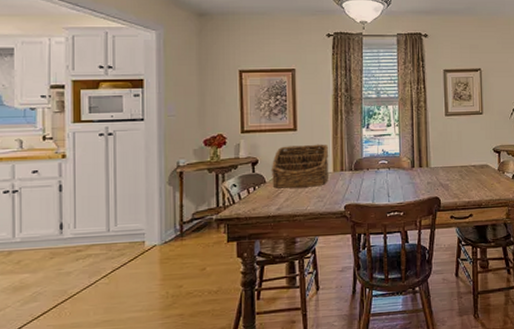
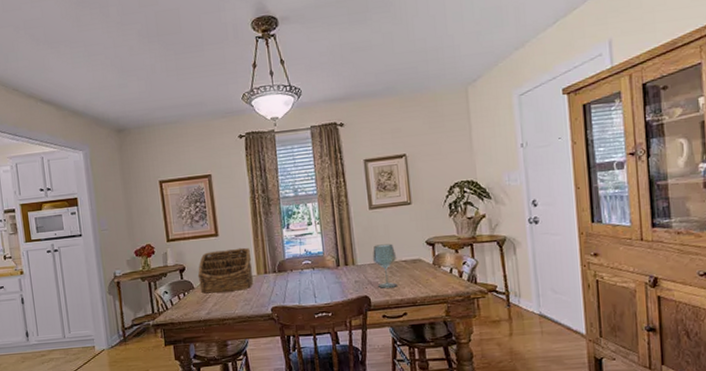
wine glass: none [445,149,467,191] -> present [372,243,397,289]

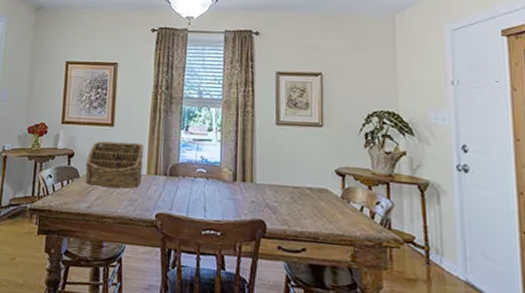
wine glass: present [372,243,397,289] -> none [273,164,301,216]

